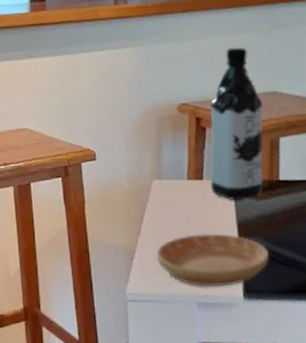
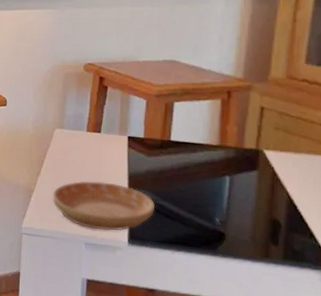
water bottle: present [209,47,263,201] -> none [107,17,161,155]

